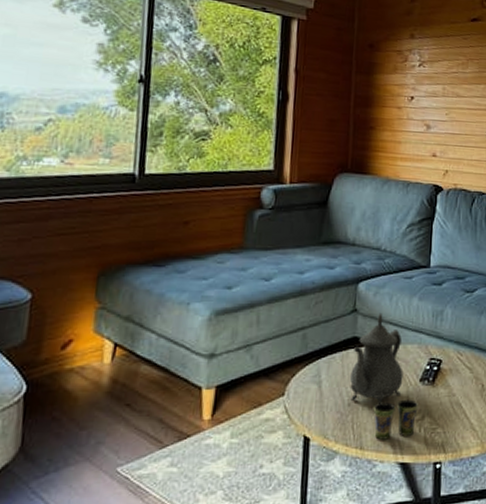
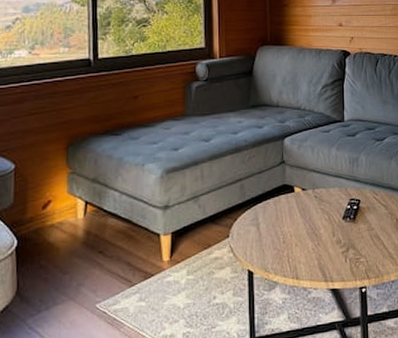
teapot: present [349,312,404,404] -> none [282,162,328,240]
cup: present [373,399,418,440] -> none [304,235,343,271]

